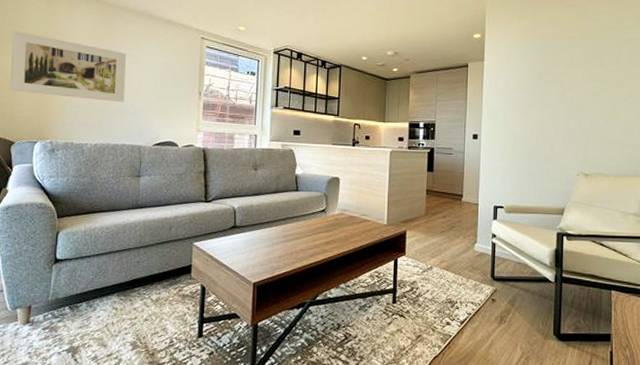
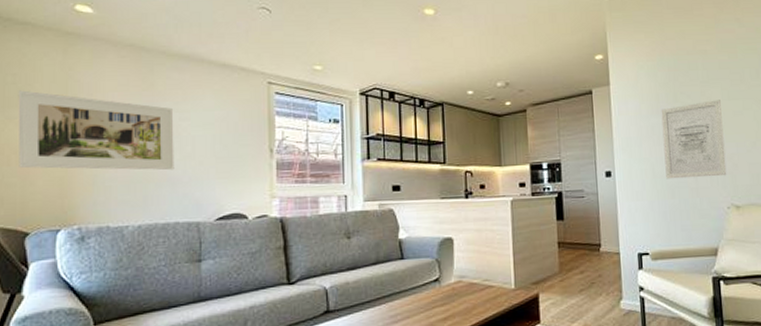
wall art: none [525,80,581,147] -> present [661,100,727,179]

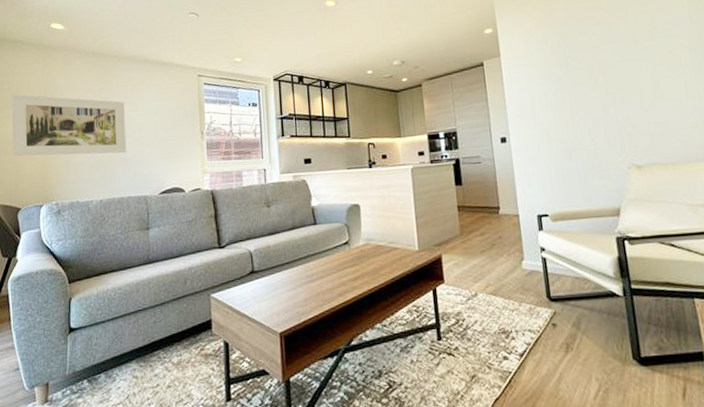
wall art: present [661,100,727,179] -> none [552,63,625,143]

